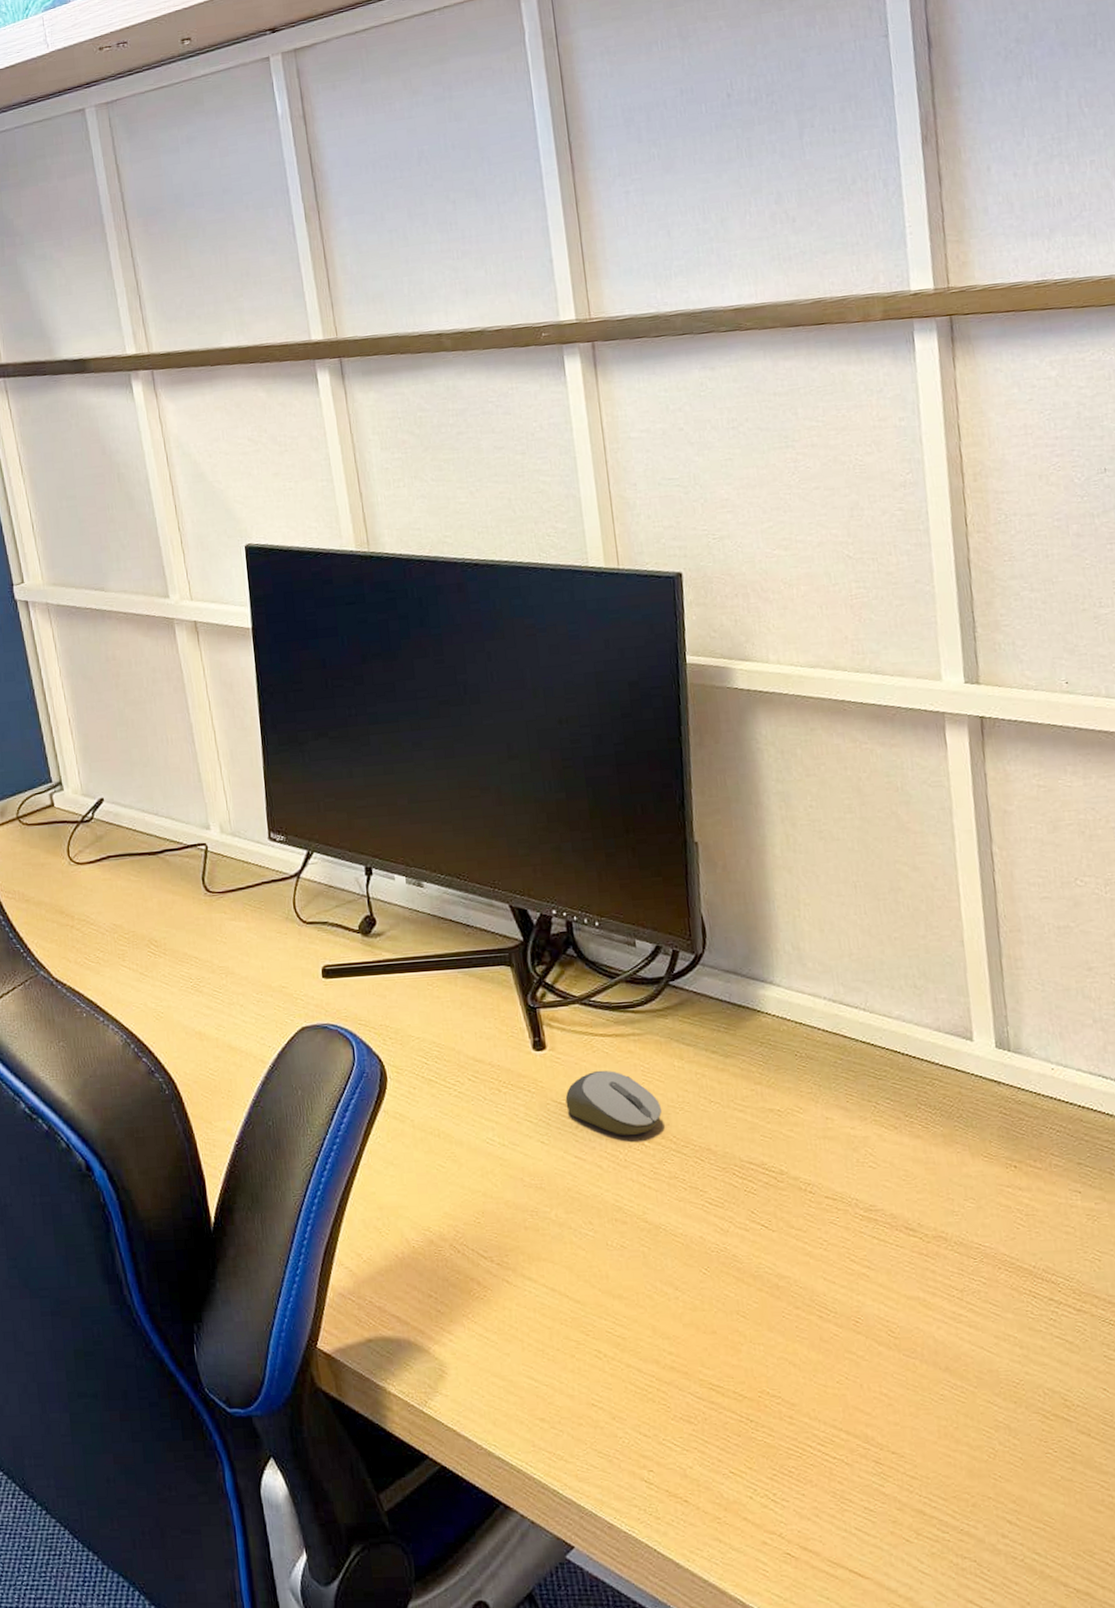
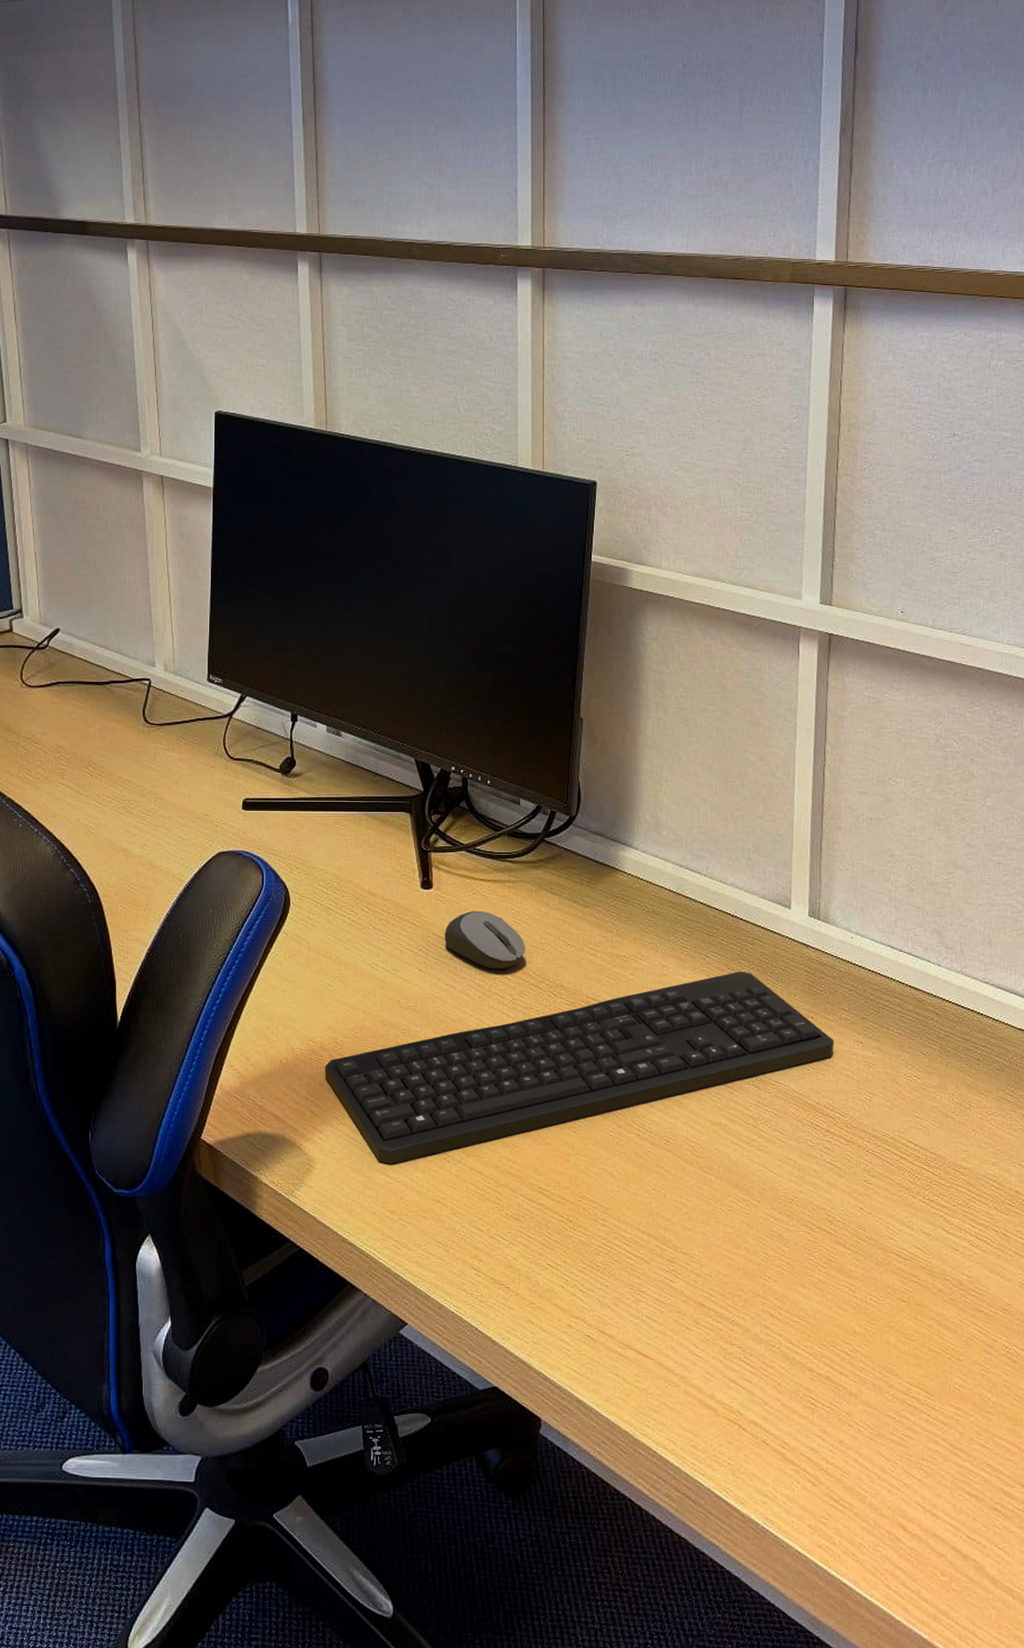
computer keyboard: none [446,1117,1047,1366] -> present [324,971,835,1165]

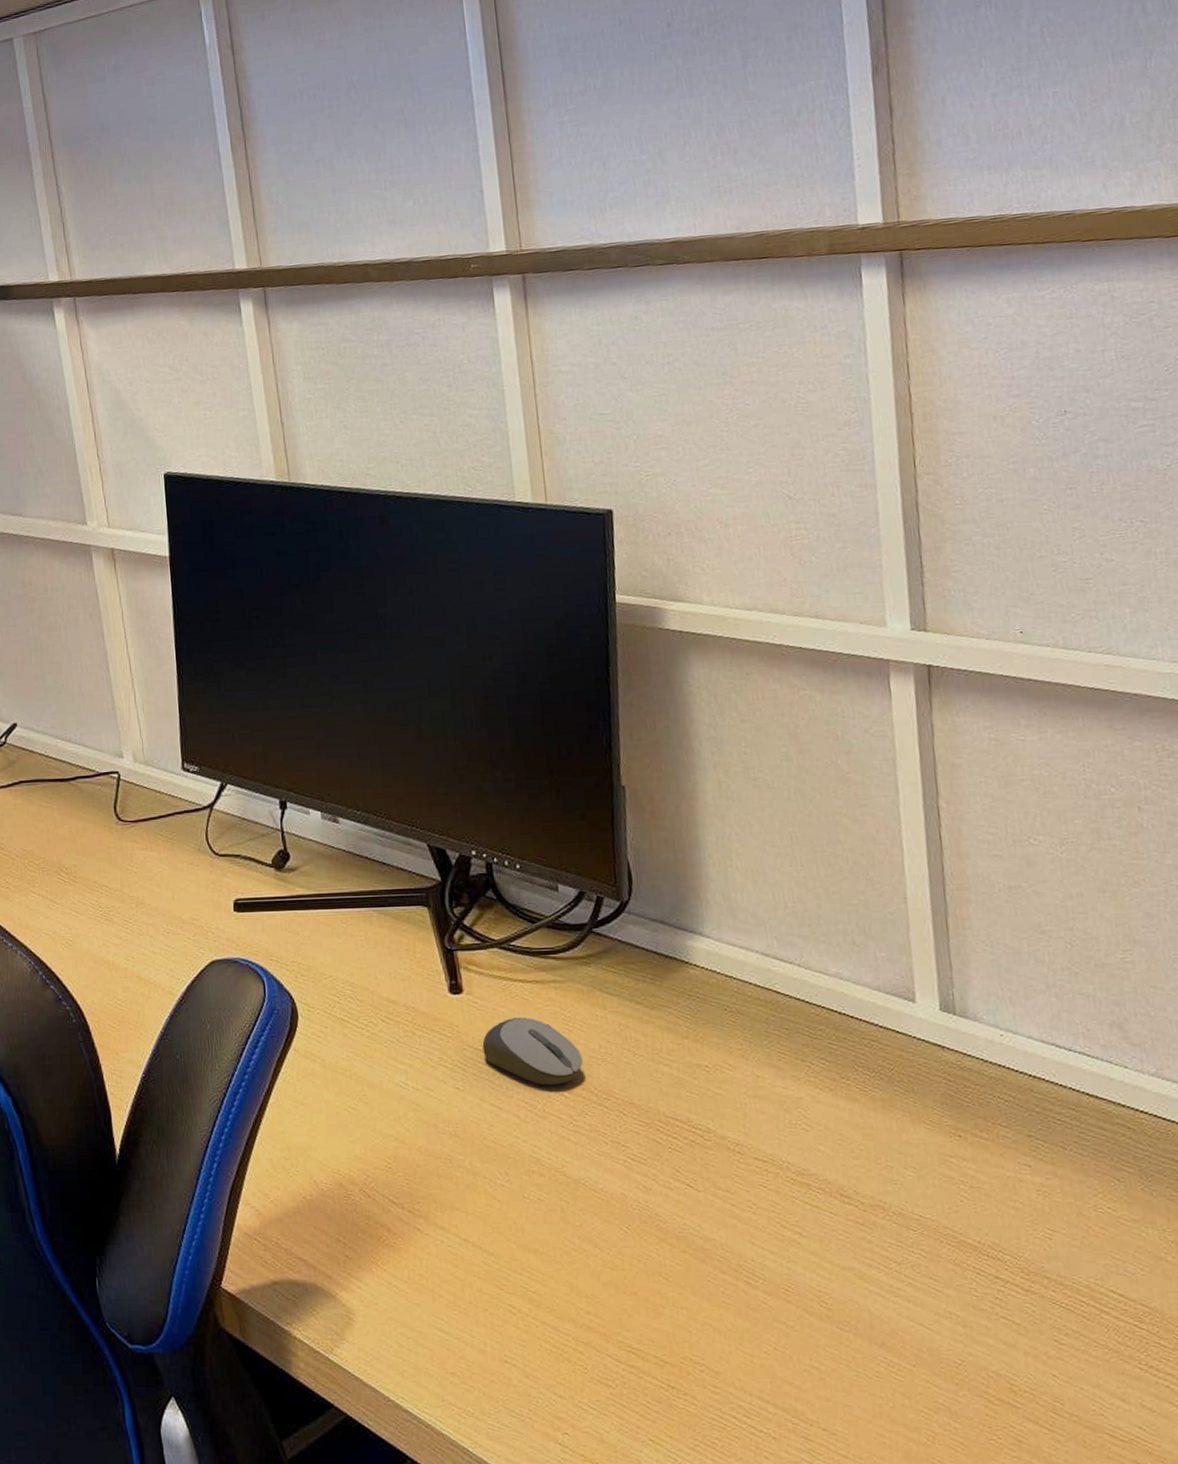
computer keyboard: present [324,971,835,1165] -> none [355,1080,994,1318]

